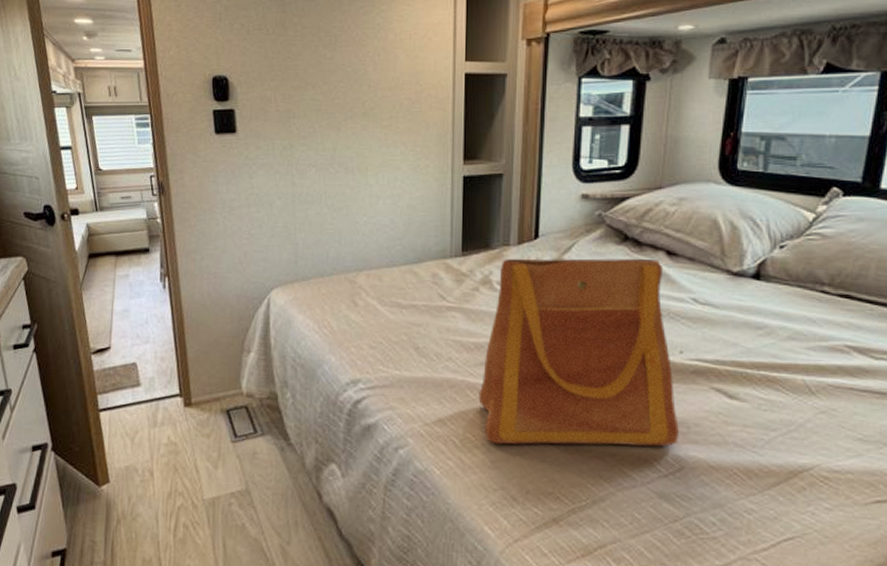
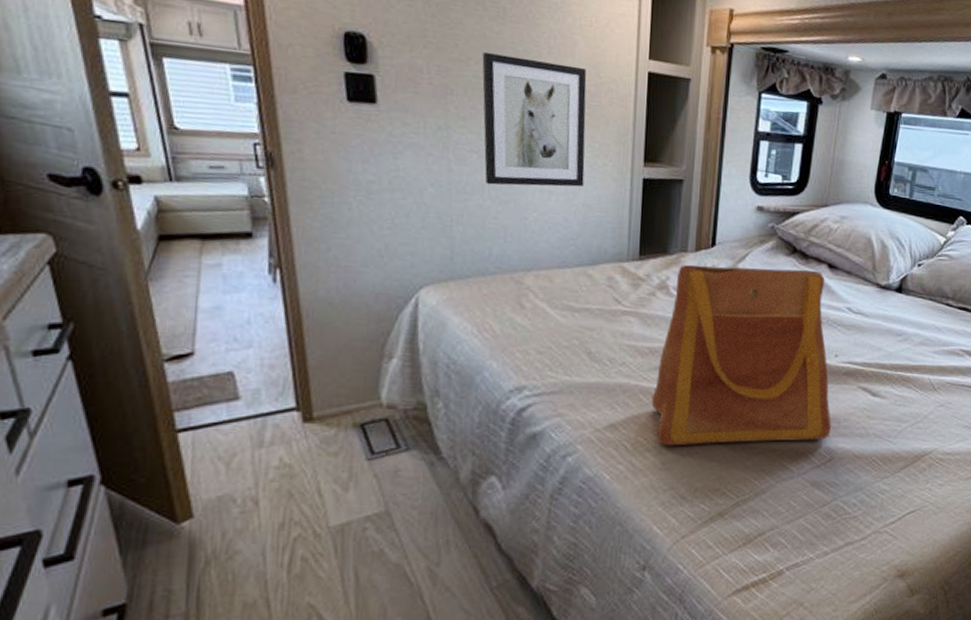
wall art: none [318,77,408,194] -> present [482,52,587,187]

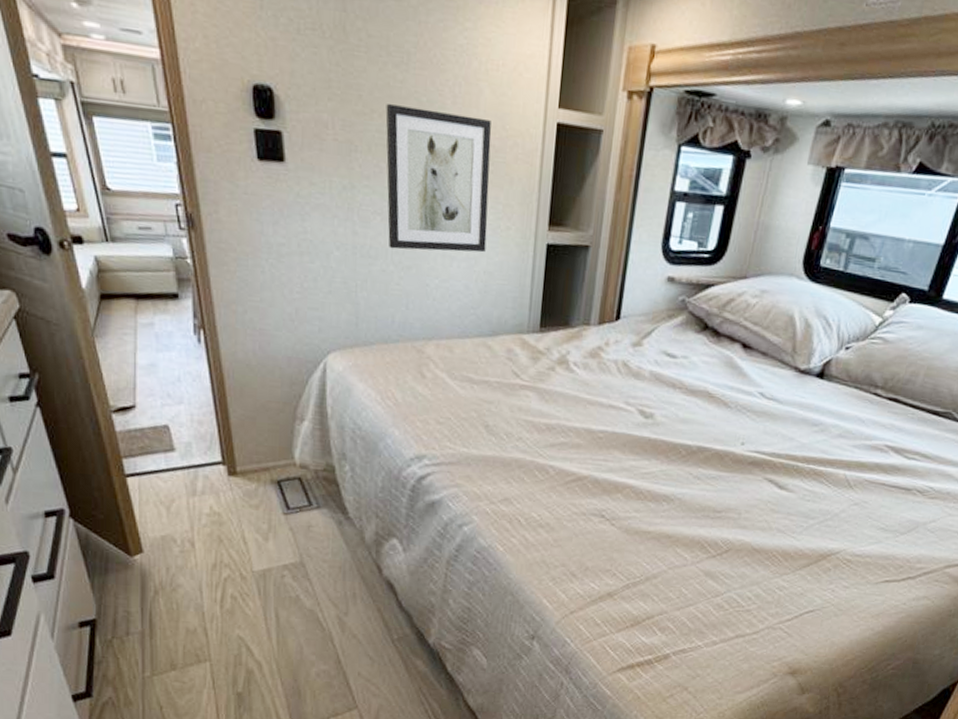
tote bag: present [651,264,832,446] -> none [546,339,737,531]

